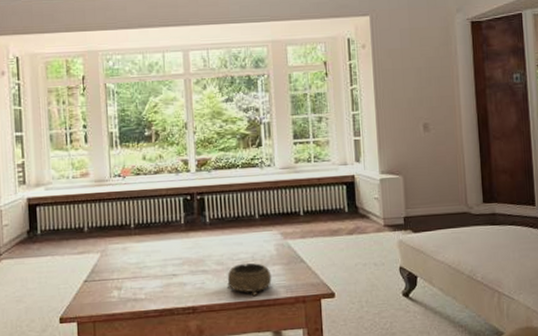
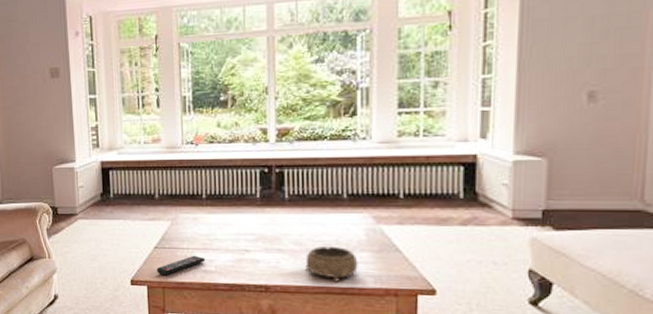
remote control: none [87,284,136,309] -> present [157,255,206,276]

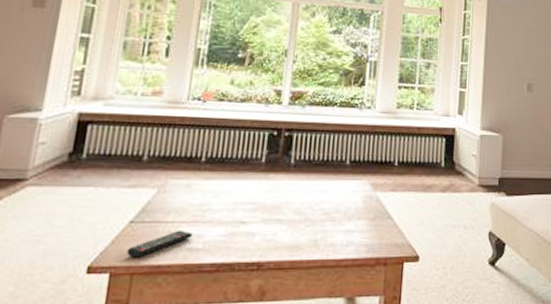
decorative bowl: present [304,245,358,283] -> none [301,214,354,255]

